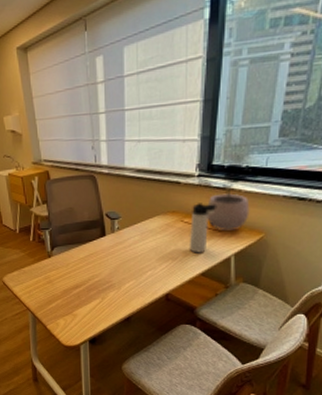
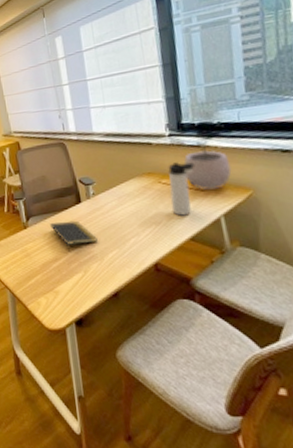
notepad: none [74,252,117,281] -> present [50,220,98,252]

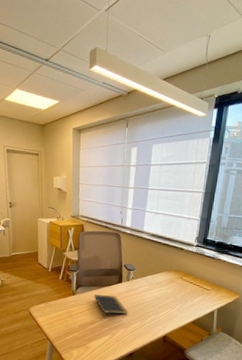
thermos bottle: present [168,162,195,216] -> none [184,266,208,306]
plant pot: present [183,141,232,190] -> none [200,256,231,291]

